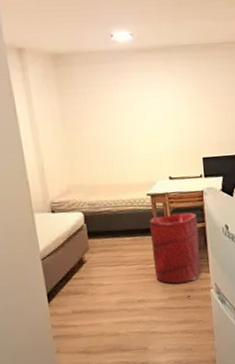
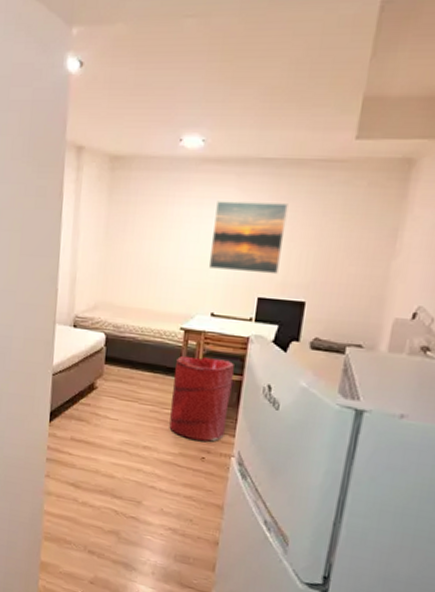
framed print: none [153,80,213,140] -> present [208,201,288,275]

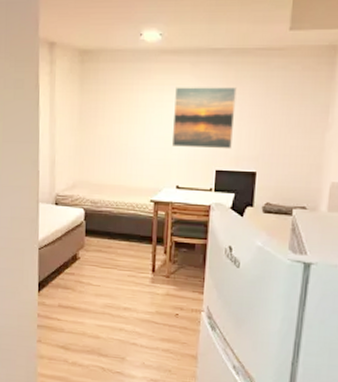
laundry hamper: present [169,356,234,442] -> none [145,225,199,300]

